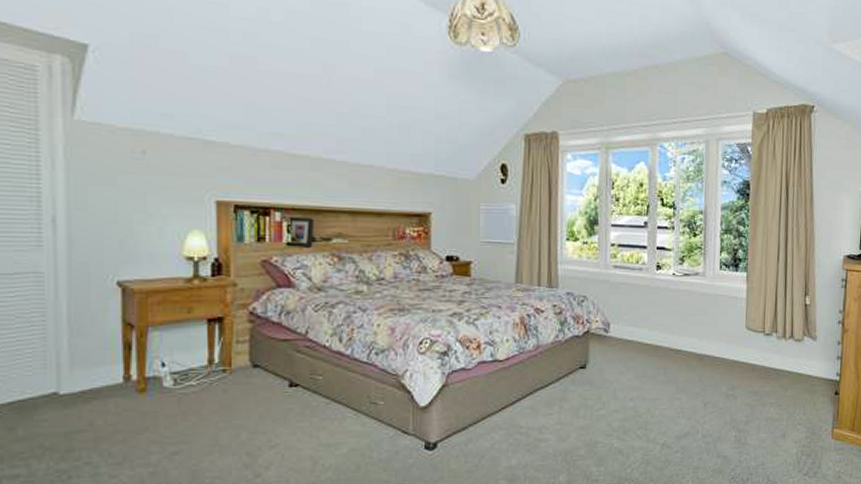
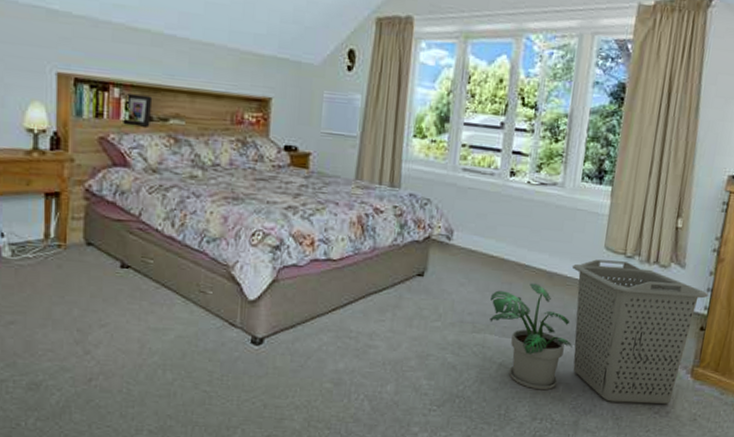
potted plant: none [649,366,726,465] -> present [489,283,572,391]
laundry basket: none [718,339,839,469] -> present [572,259,709,405]

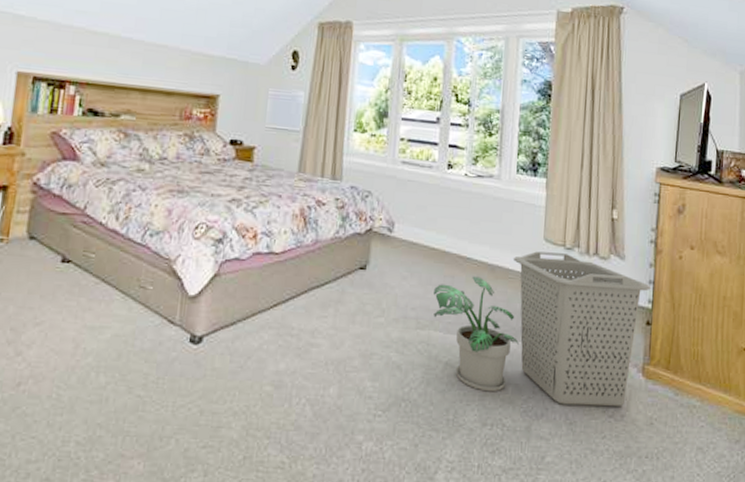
picture frame: present [123,94,153,127] -> none [76,91,106,123]

